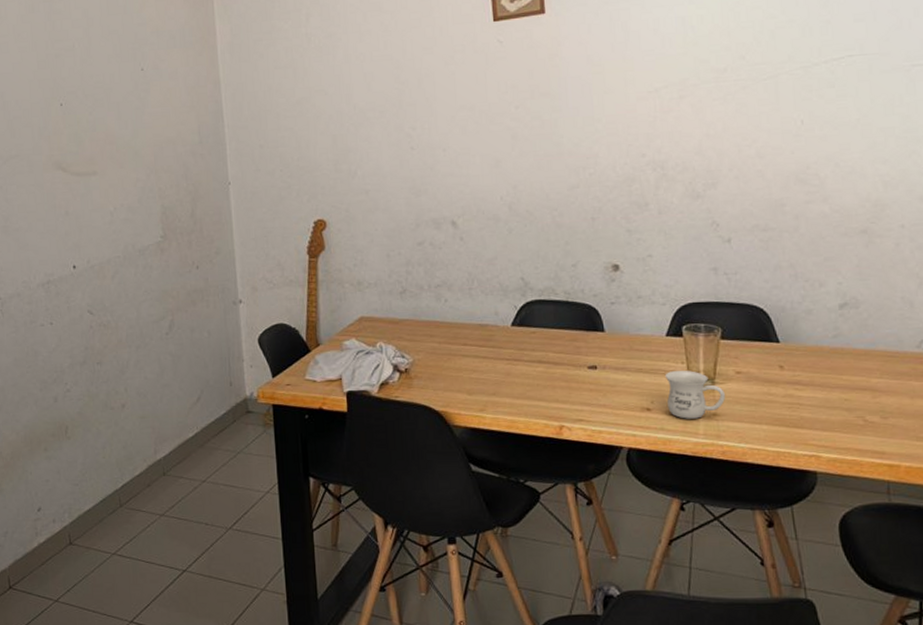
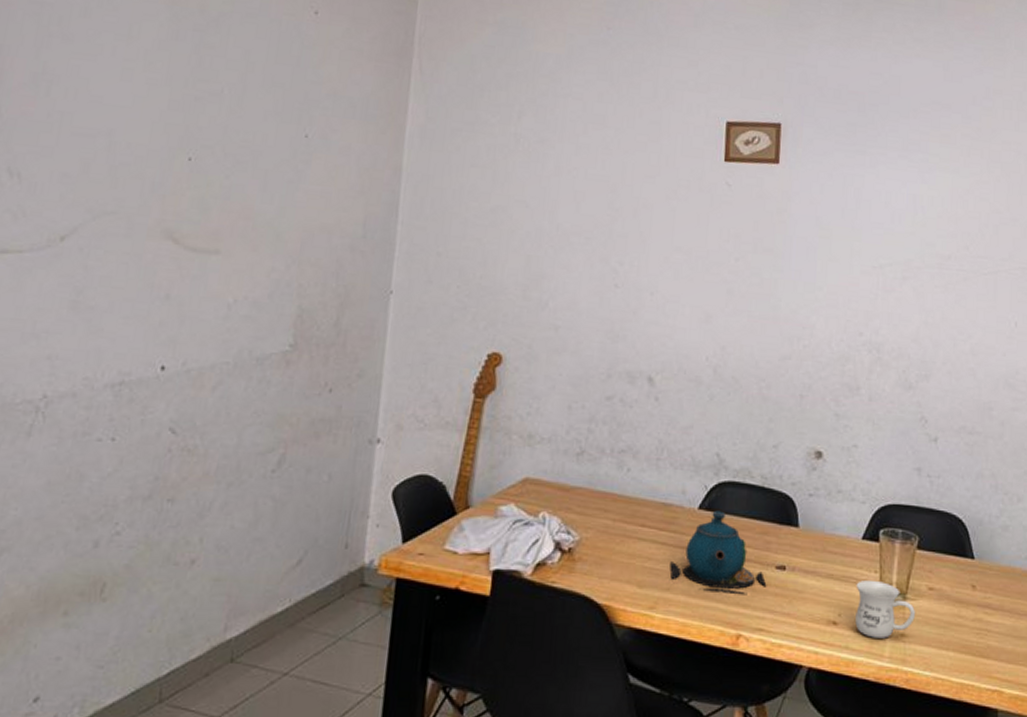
teapot: none [493,325,582,394] -> present [670,510,767,596]

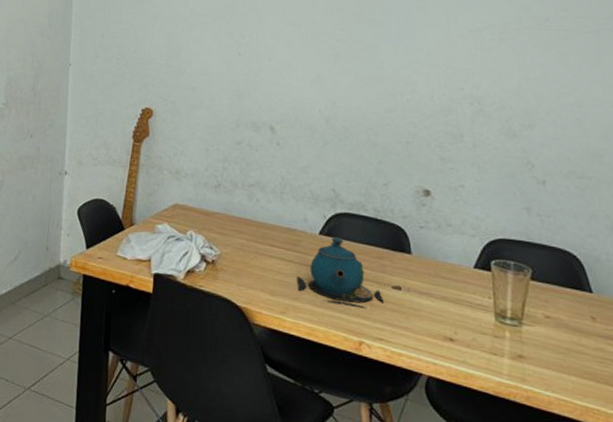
mug: present [855,580,916,639] -> none [470,304,534,358]

